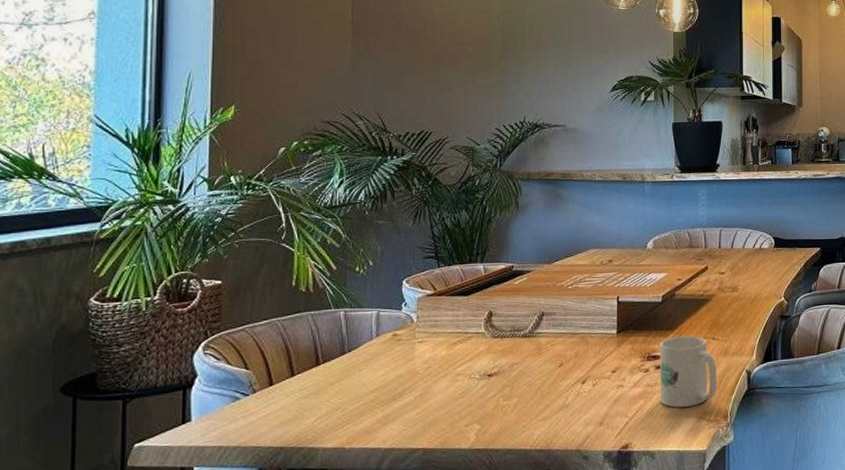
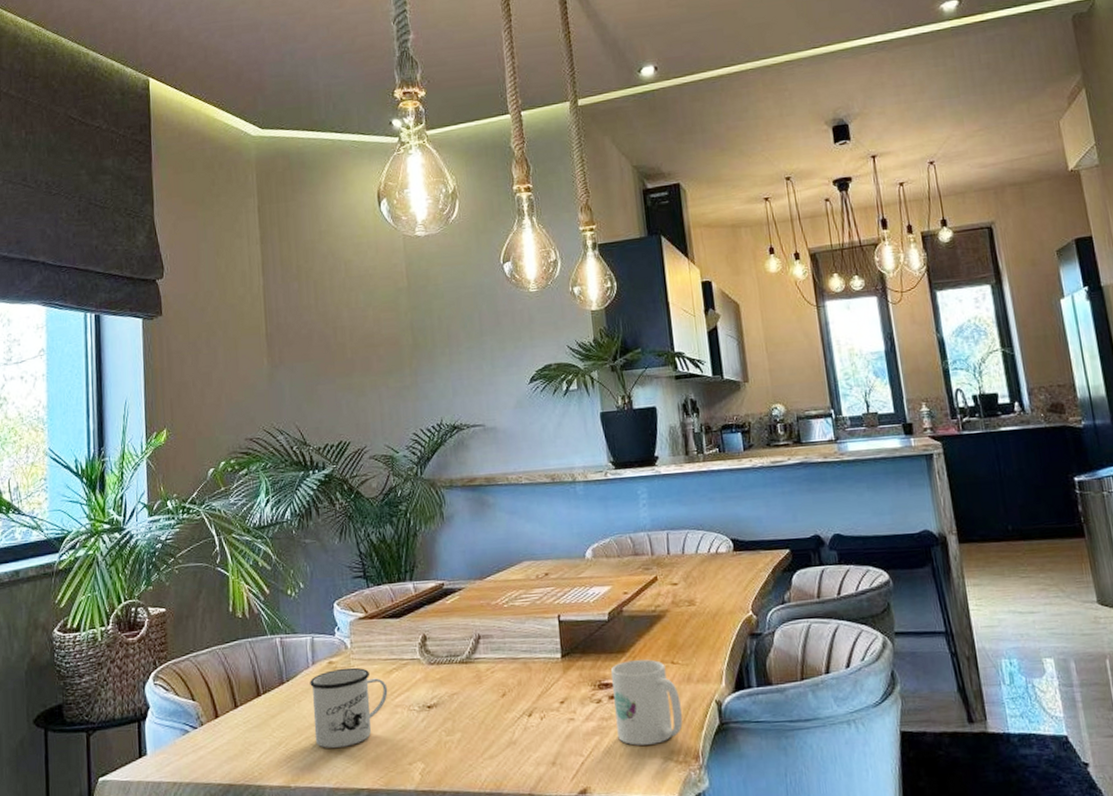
mug: none [372,339,451,413] -> present [310,667,388,748]

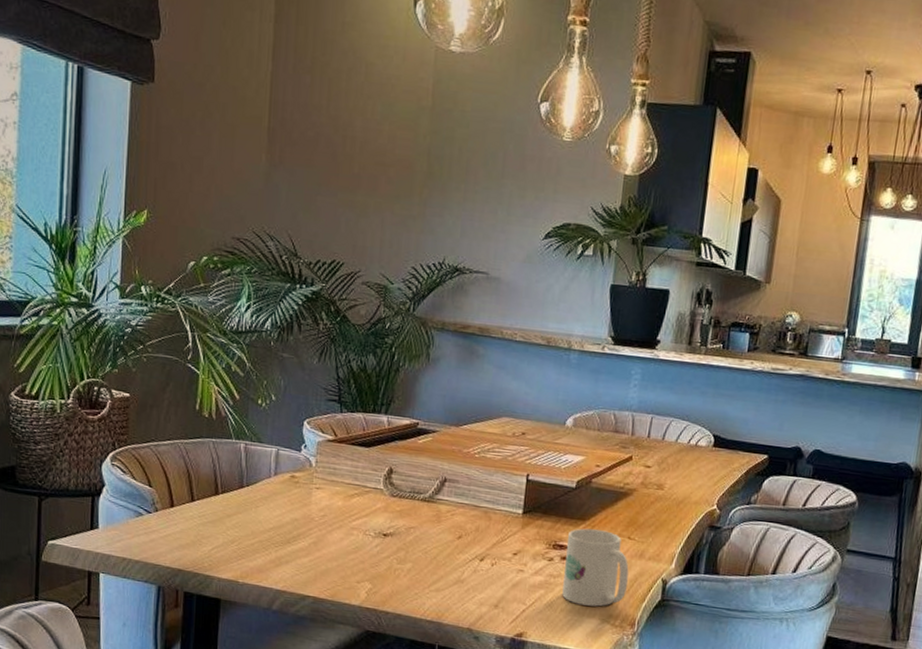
mug: present [310,667,388,748] -> none [268,484,347,557]

